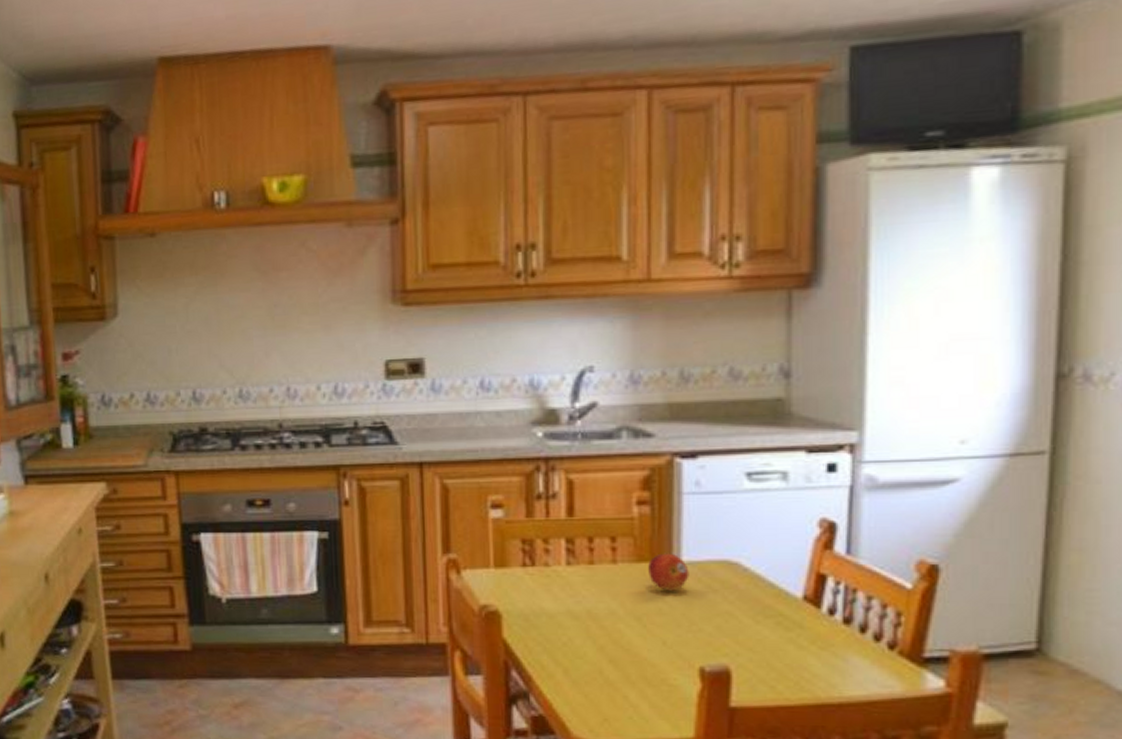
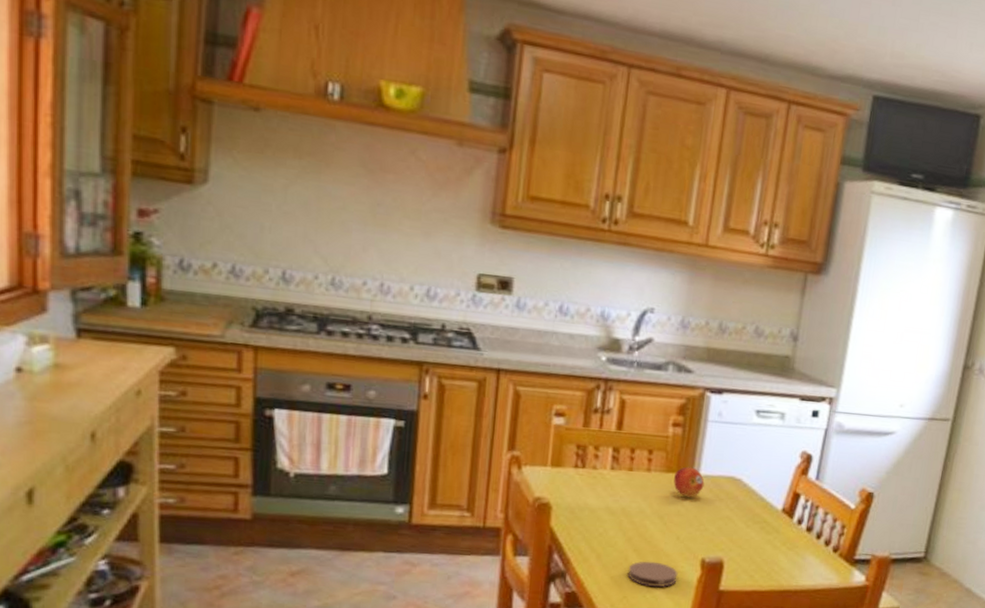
coaster: none [605,674,671,706] -> present [627,561,678,587]

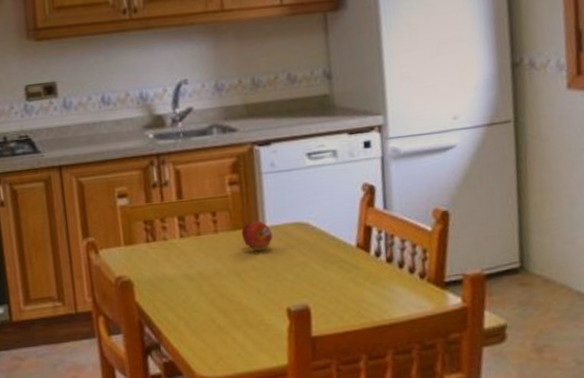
coaster: present [627,561,678,587] -> none [217,319,268,344]

